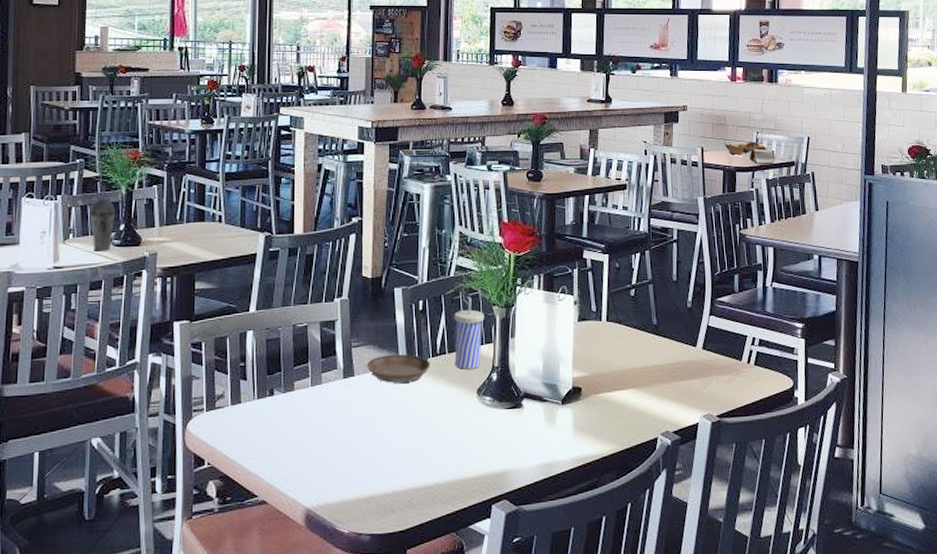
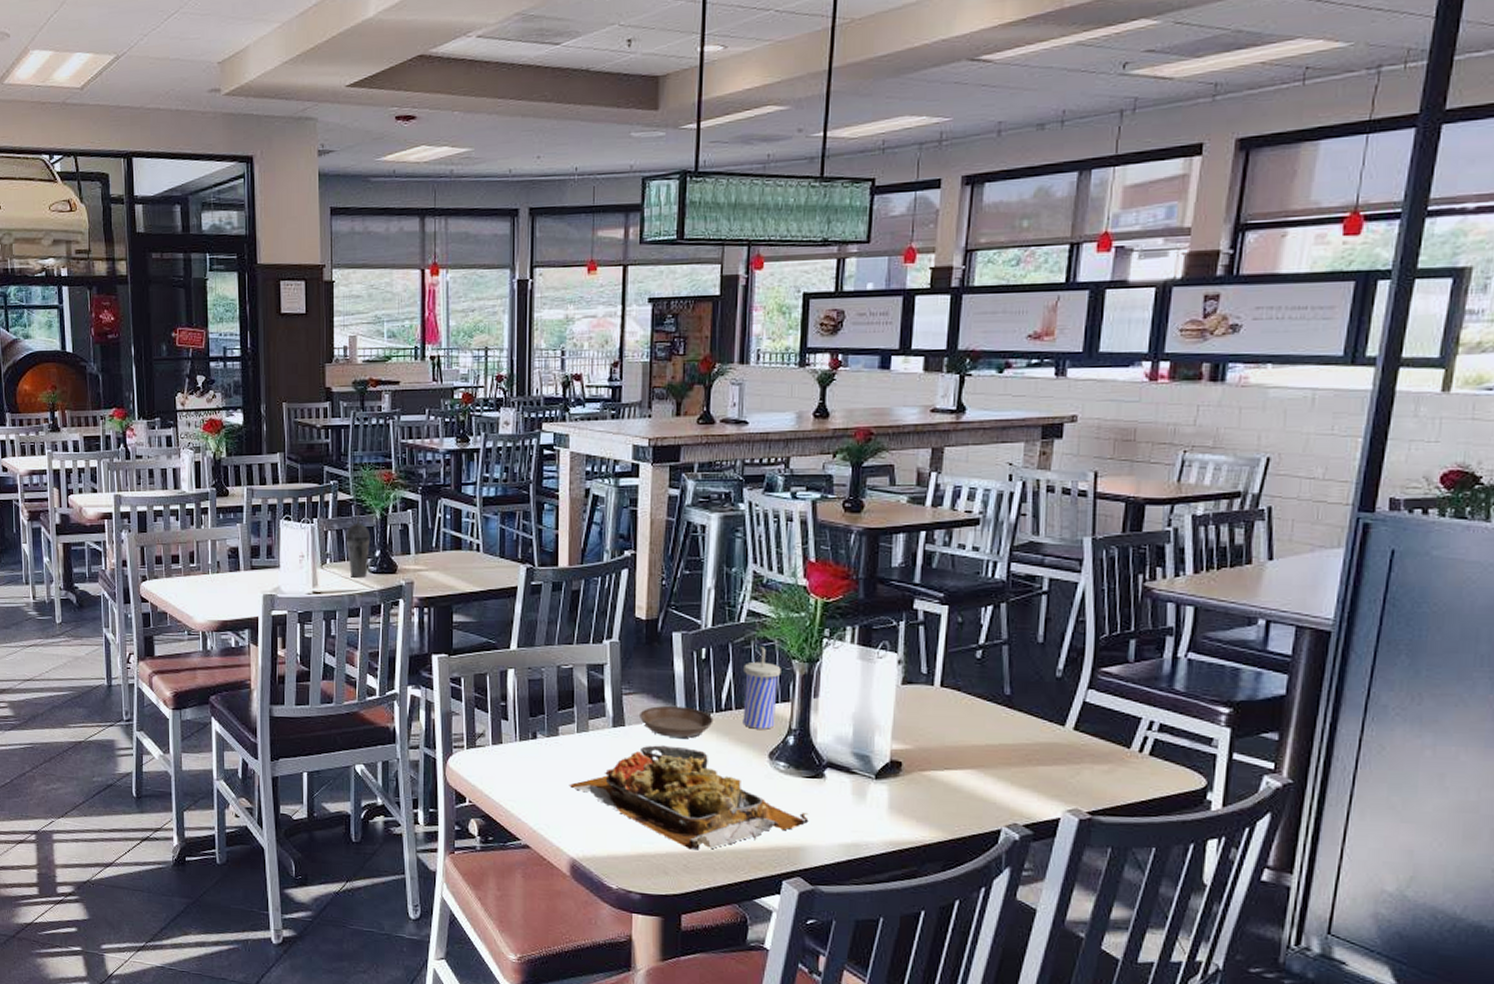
food tray: none [304,390,511,486] -> present [569,745,809,850]
food tray: present [724,140,775,165] -> none [1130,462,1210,496]

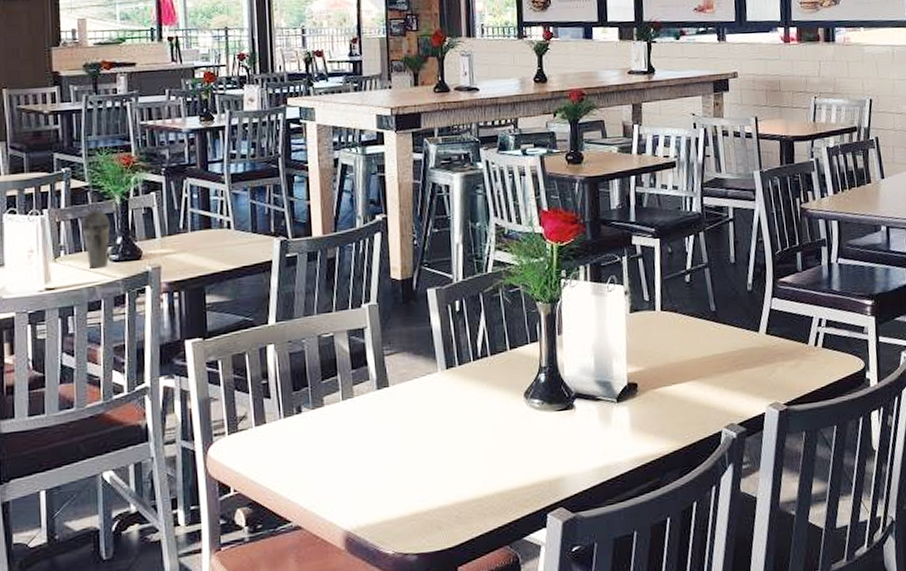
food tray: present [569,745,809,850] -> none [338,399,565,500]
saucer: present [638,705,713,738] -> none [401,359,472,392]
beverage cup: present [742,647,781,729] -> none [494,293,528,372]

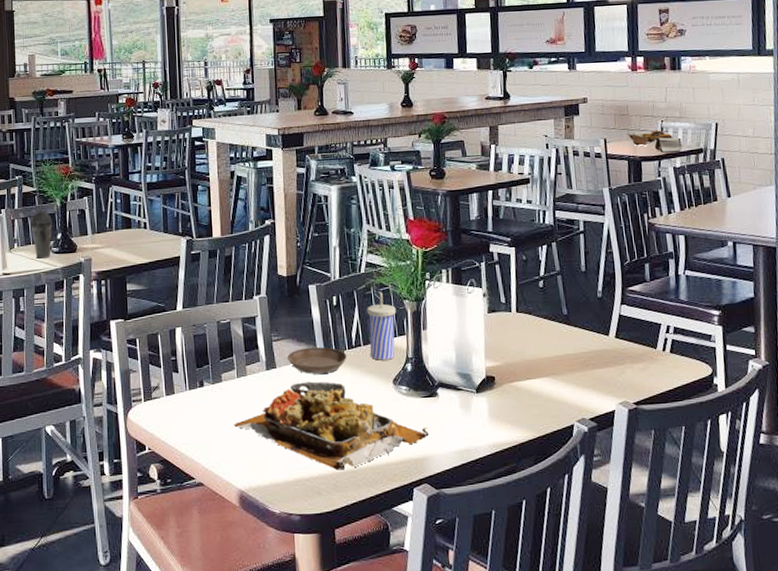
food tray: none [338,399,565,500] -> present [233,381,429,470]
saucer: none [401,359,472,392] -> present [286,346,347,374]
beverage cup: none [494,293,528,372] -> present [367,291,396,360]
food tray: none [780,106,836,133] -> present [628,129,682,154]

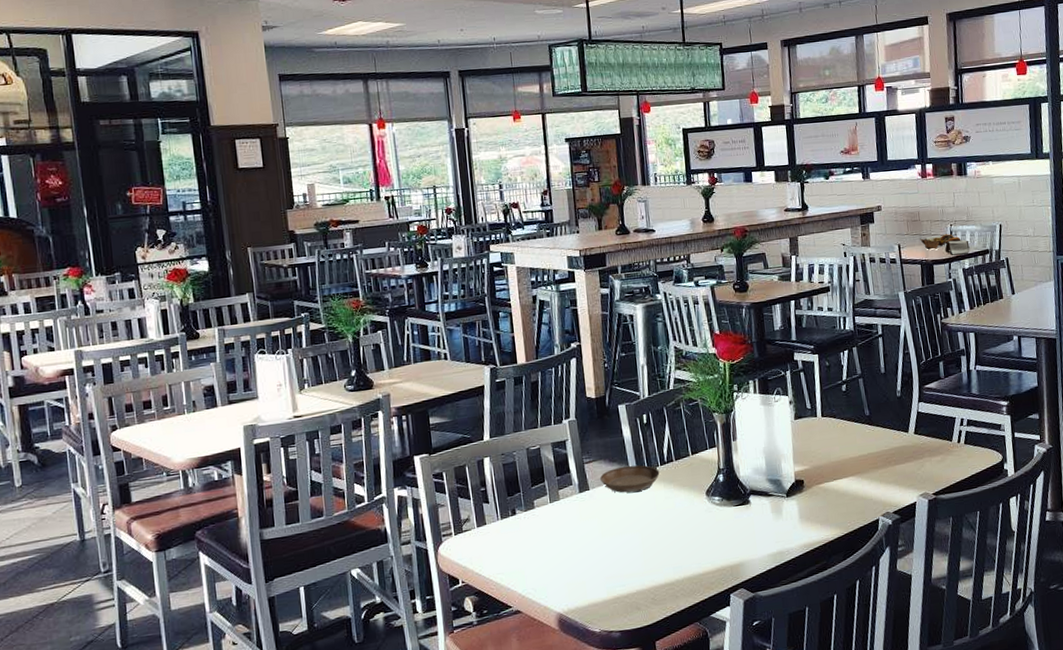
beverage cup: present [30,198,53,259] -> none [321,335,346,398]
food tray: present [233,381,429,470] -> none [548,499,743,585]
beverage cup: present [367,291,396,360] -> none [677,406,707,474]

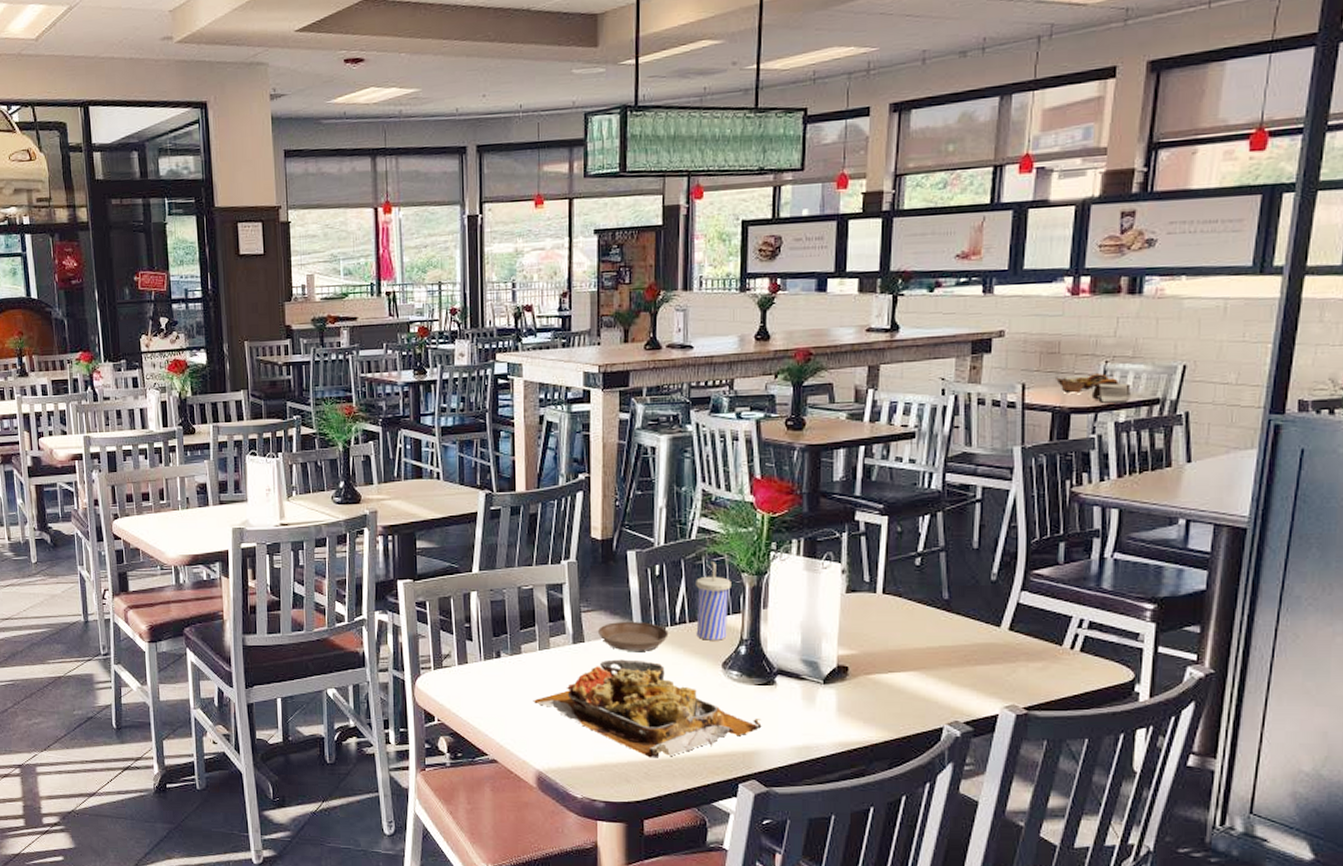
food tray: none [548,499,743,585] -> present [533,659,762,758]
beverage cup: none [677,406,707,474] -> present [696,562,731,640]

